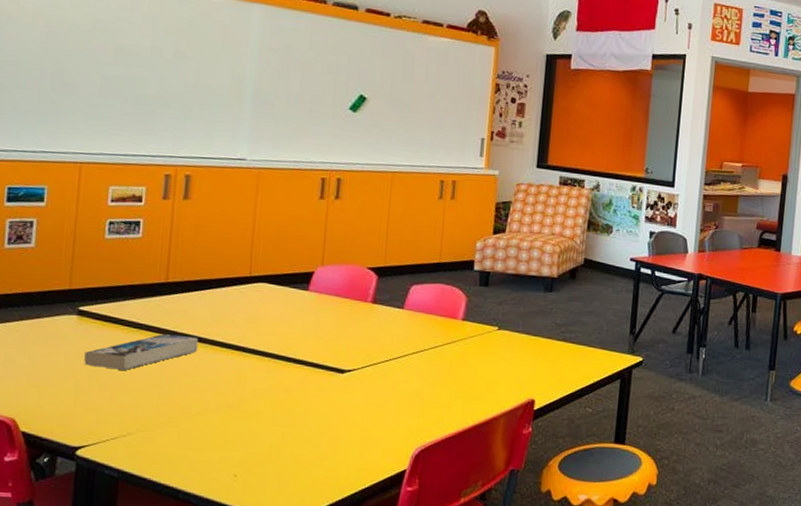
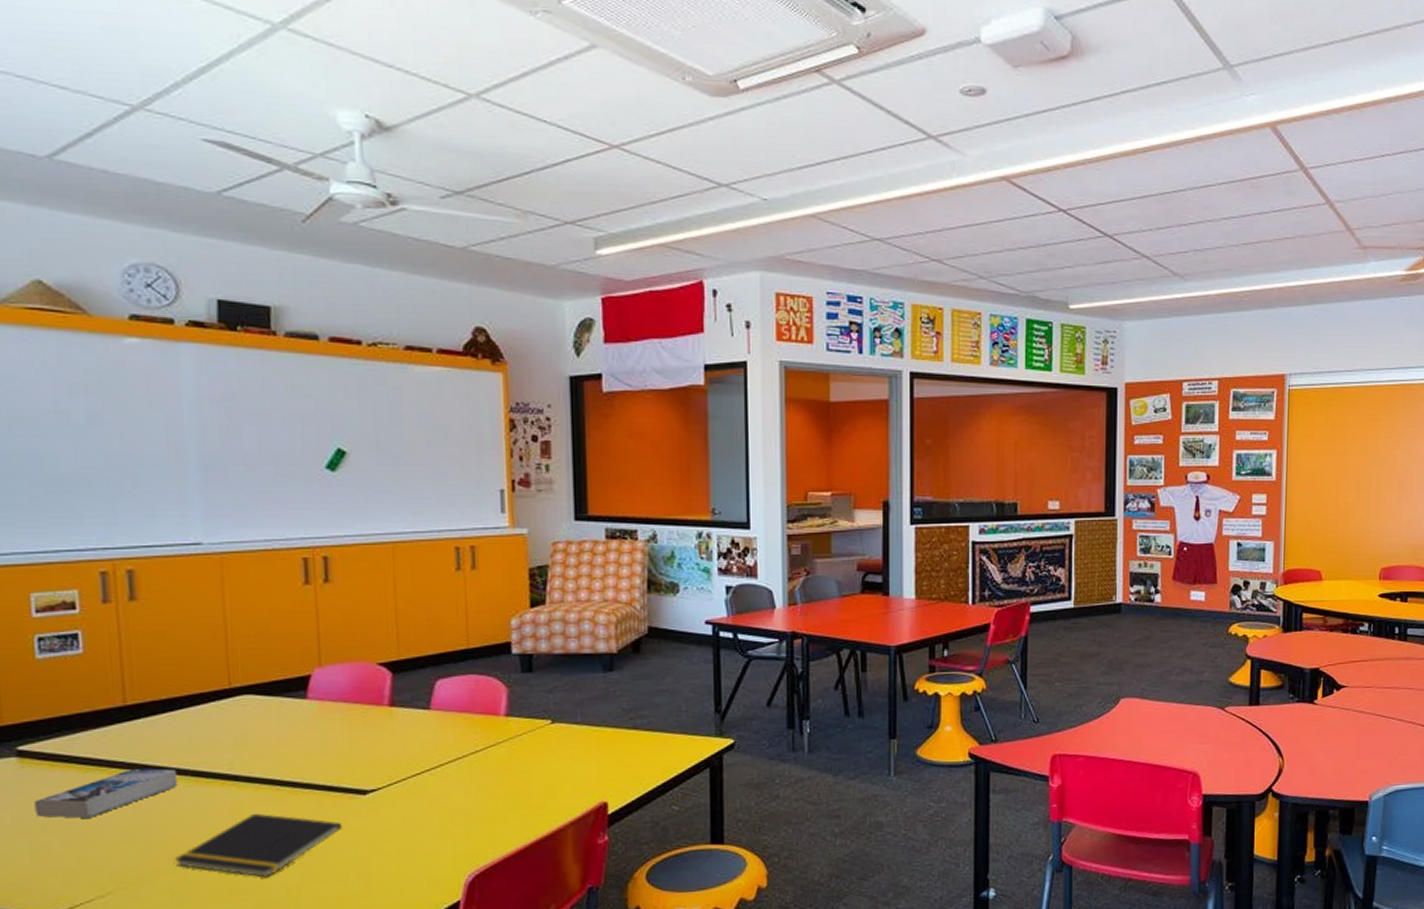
notepad: none [185,379,322,434] -> present [174,813,343,878]

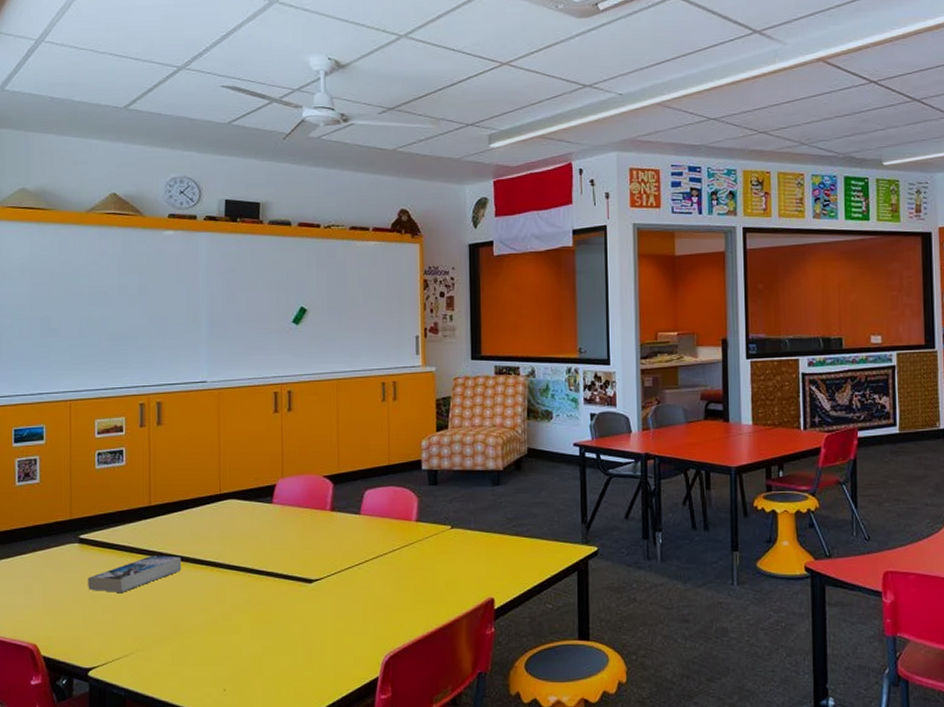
notepad: present [174,813,343,878] -> none [176,594,294,648]

